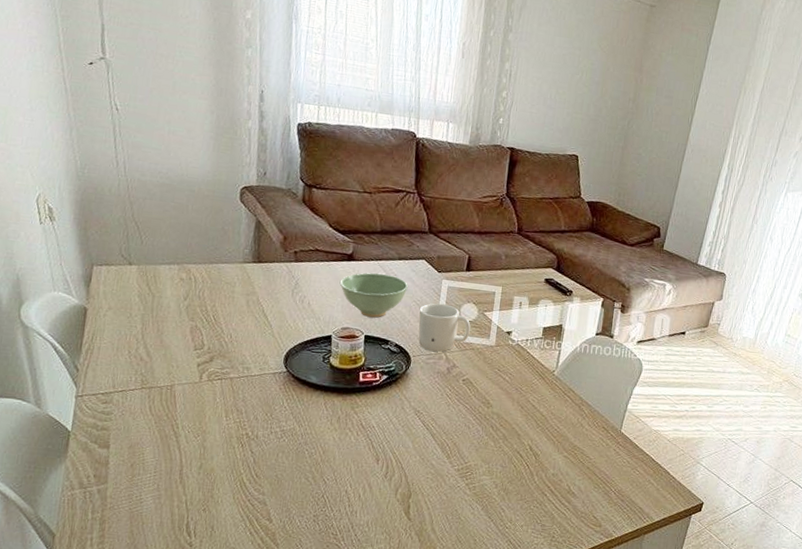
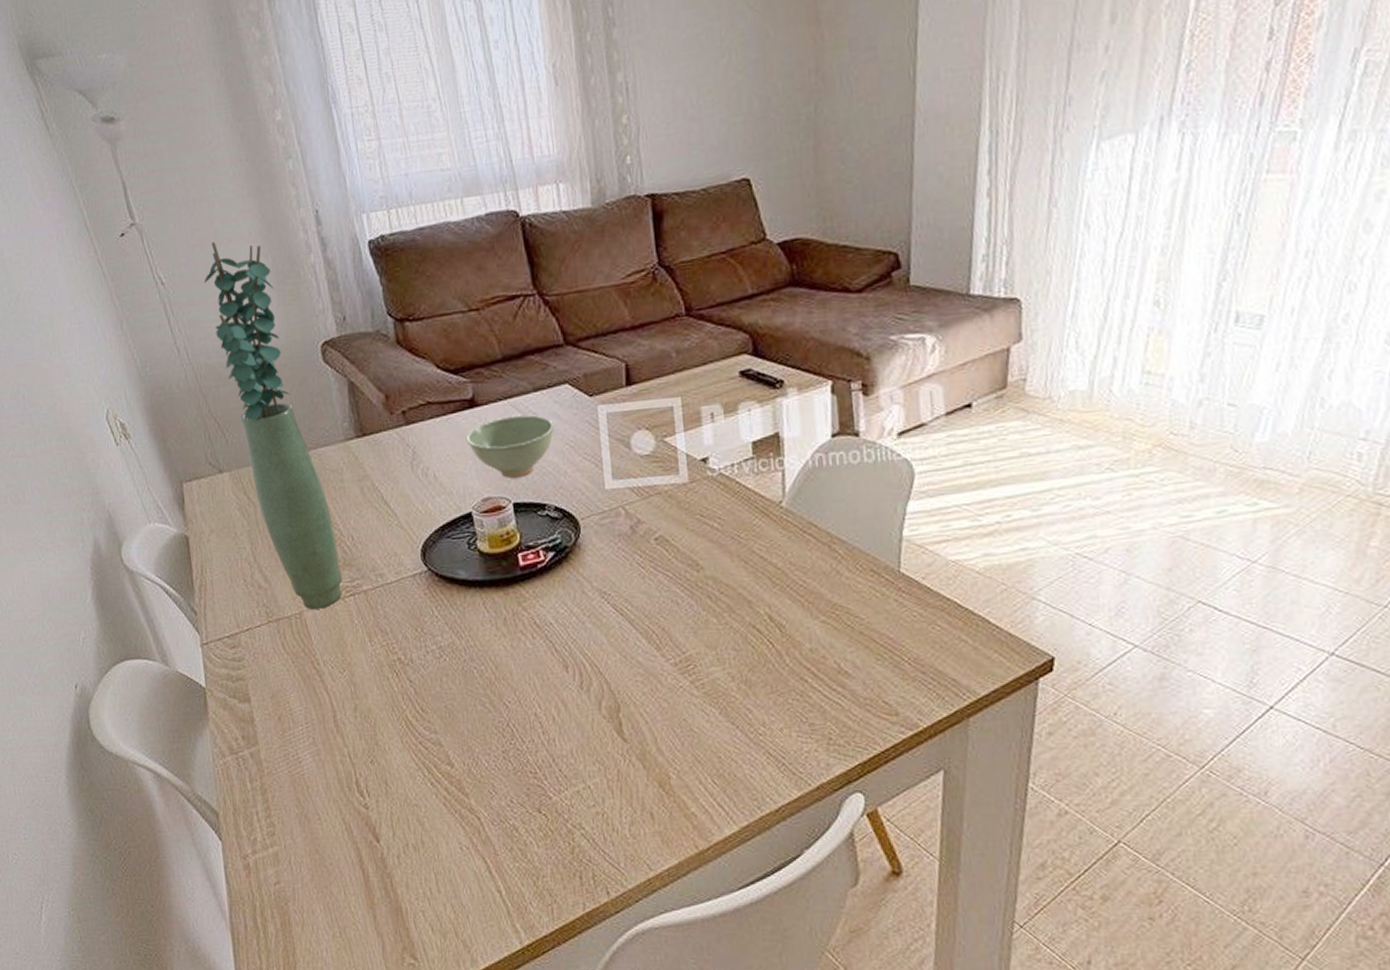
vase: none [154,90,218,385] -> present [204,241,343,609]
mug: present [418,303,471,352] -> none [575,438,651,508]

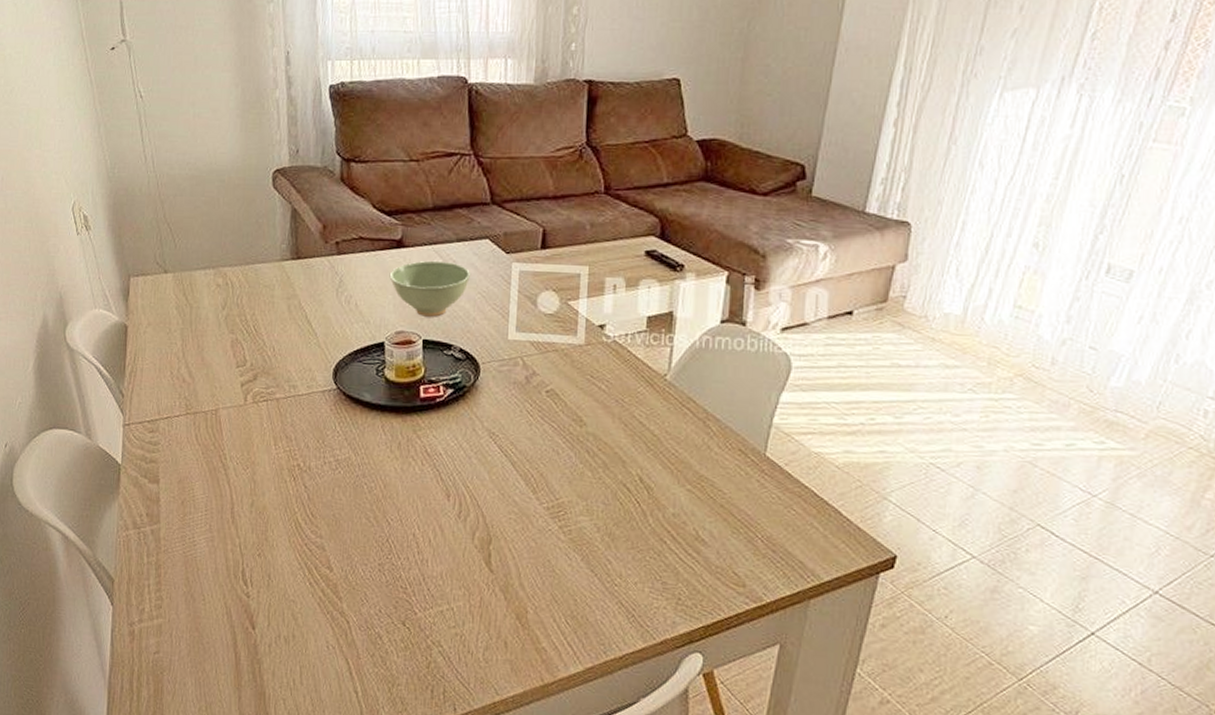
vase: present [204,241,343,609] -> none [178,66,260,409]

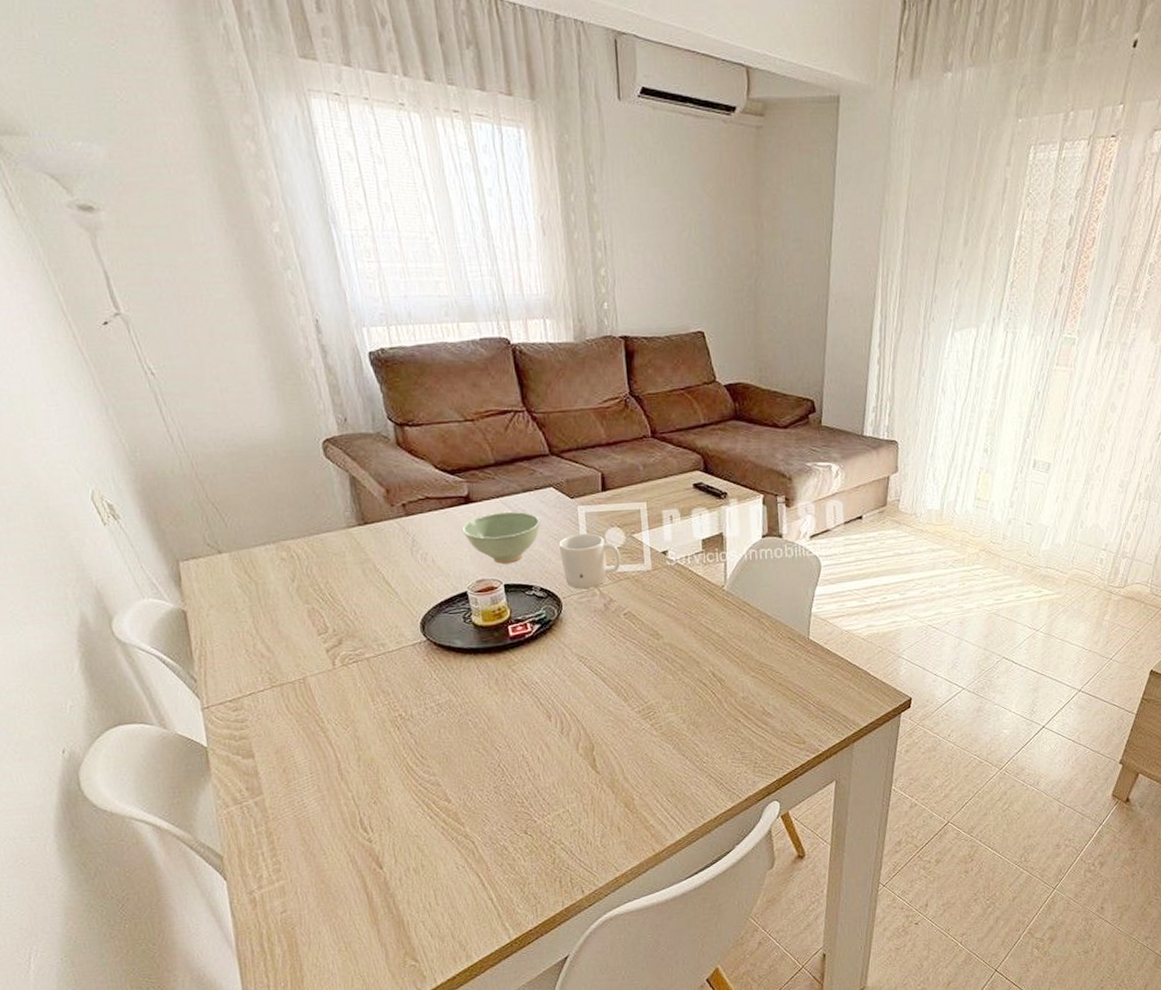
mug: none [485,293,552,356] -> present [558,533,621,589]

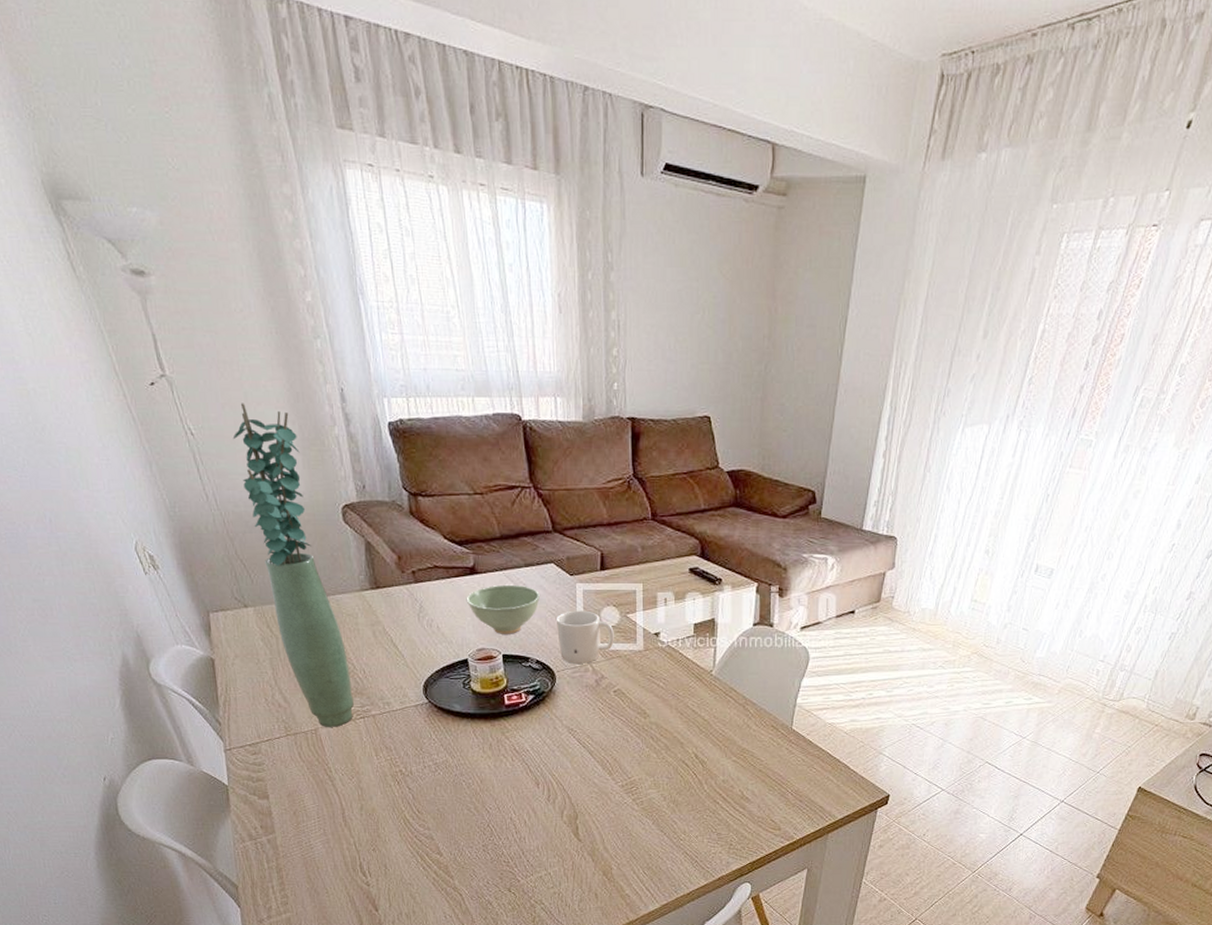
vase: none [198,339,346,675] -> present [232,403,355,727]

